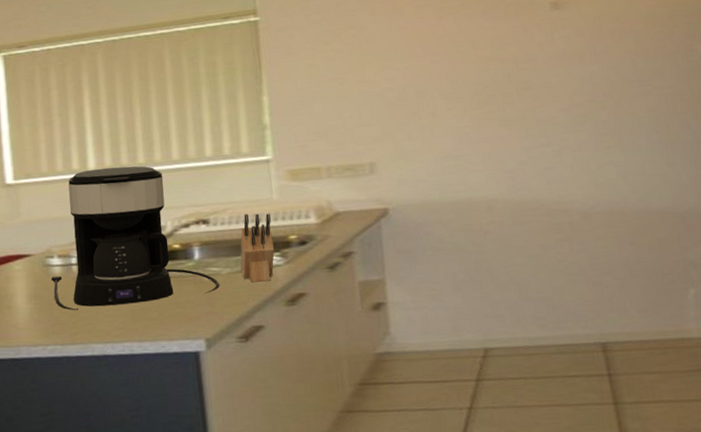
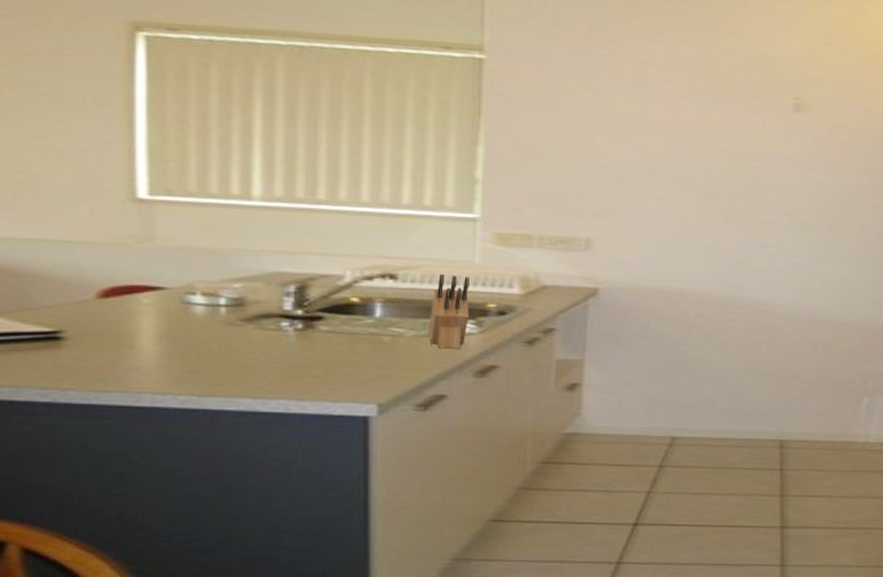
coffee maker: present [51,166,219,311] -> none [191,197,401,359]

